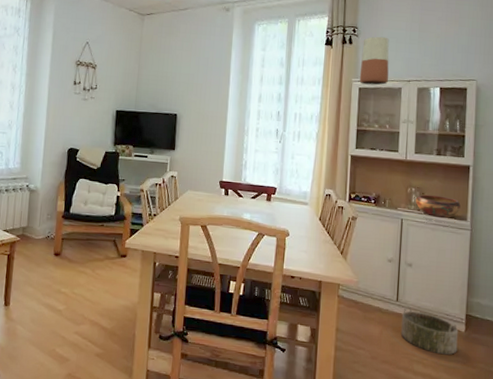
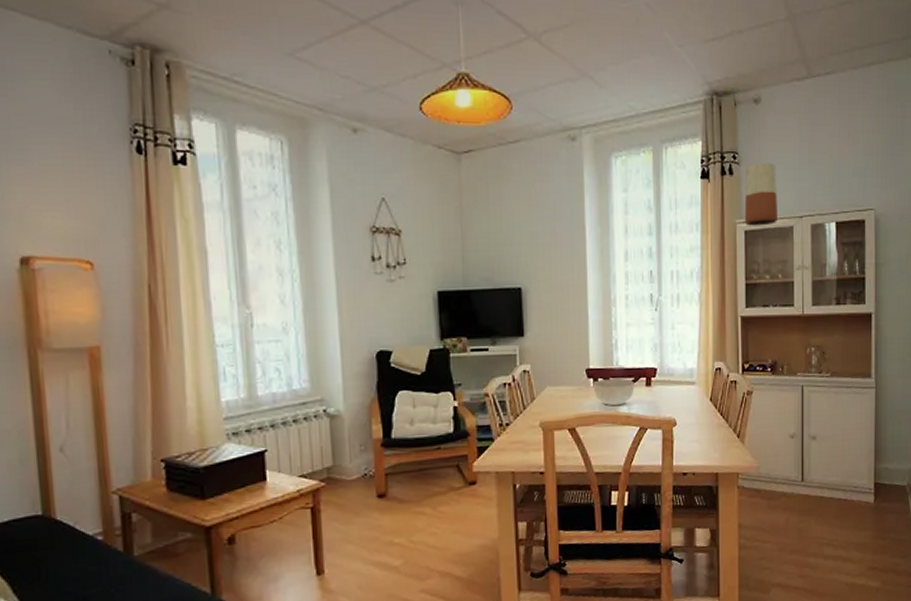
bowl: none [224,191,257,214] -> present [593,379,635,407]
basket: present [400,306,458,355] -> none [808,484,867,532]
decorative bowl: present [415,194,461,219] -> none [815,352,864,379]

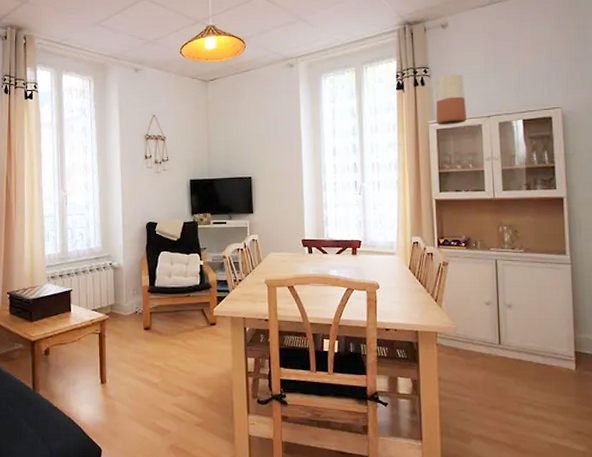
bowl: present [593,379,635,407] -> none [308,248,342,270]

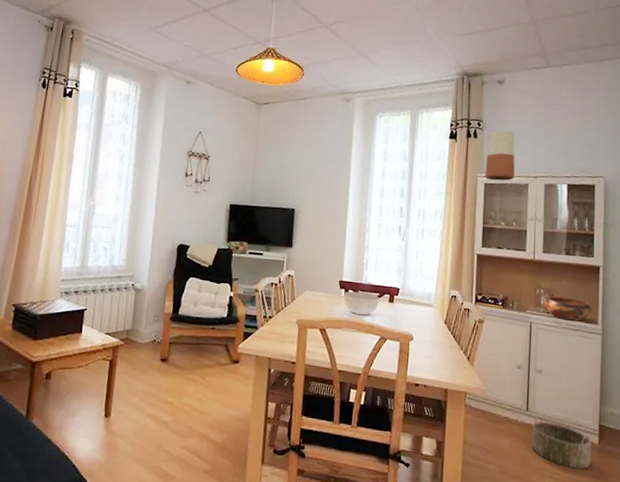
bowl: none [308,248,342,270] -> present [344,291,379,316]
basket: none [506,348,569,395] -> present [531,416,592,469]
decorative bowl: none [508,232,558,255] -> present [544,296,591,322]

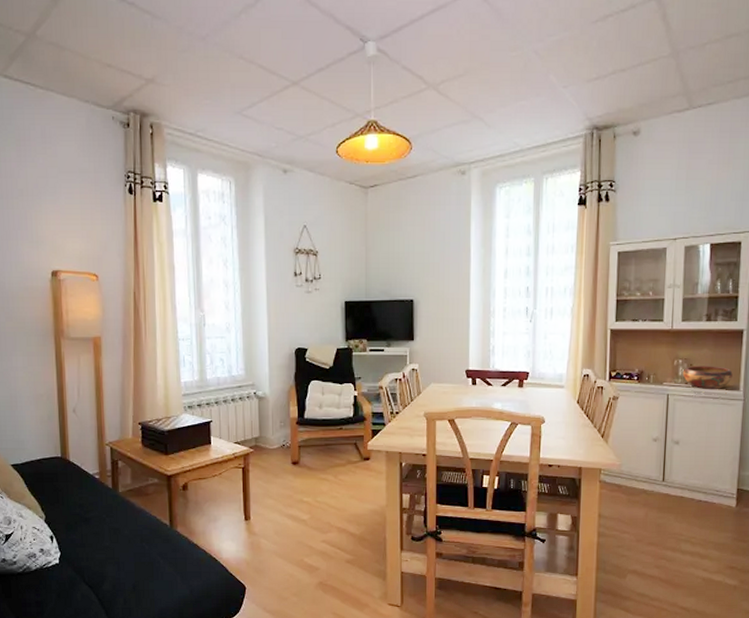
bowl: present [344,291,379,316] -> none [471,380,508,403]
vase: present [485,130,515,181] -> none [618,189,652,248]
basket: present [531,416,592,469] -> none [667,485,729,532]

